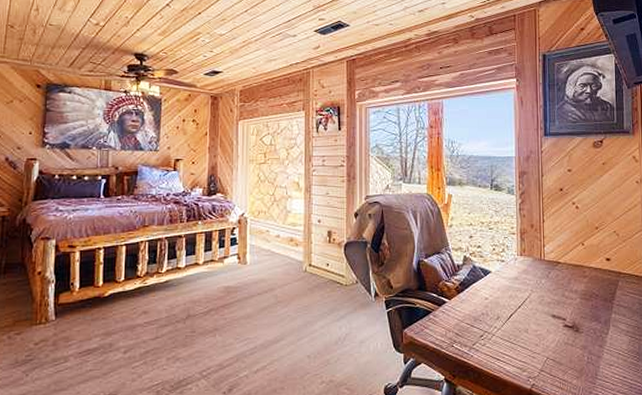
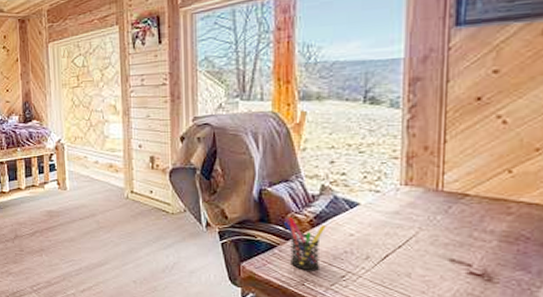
pen holder: none [436,285,468,333] -> present [283,217,326,271]

